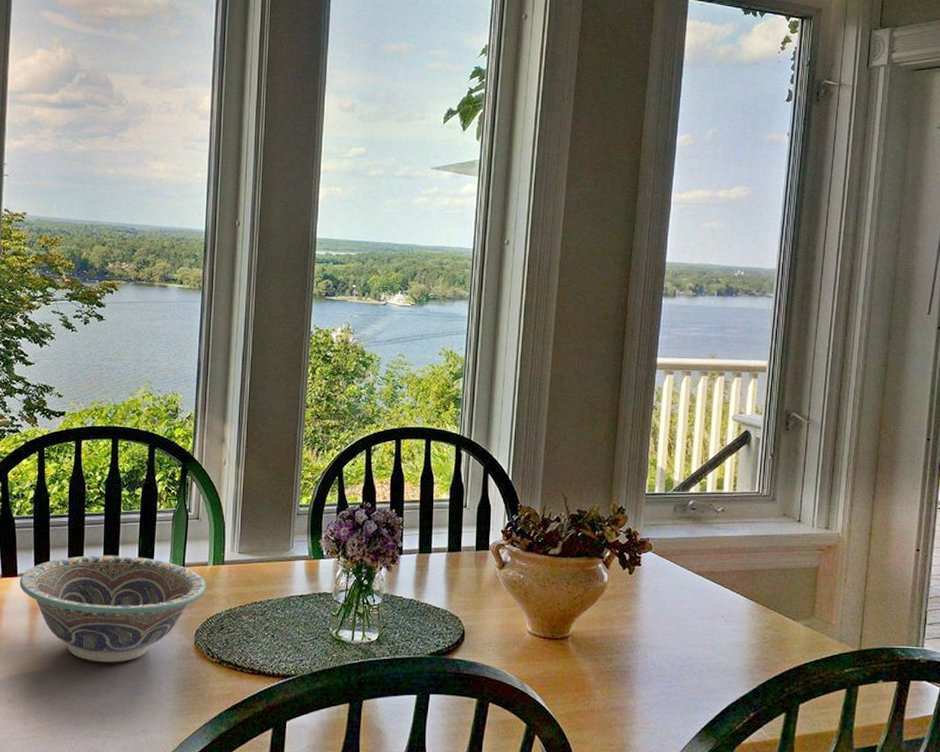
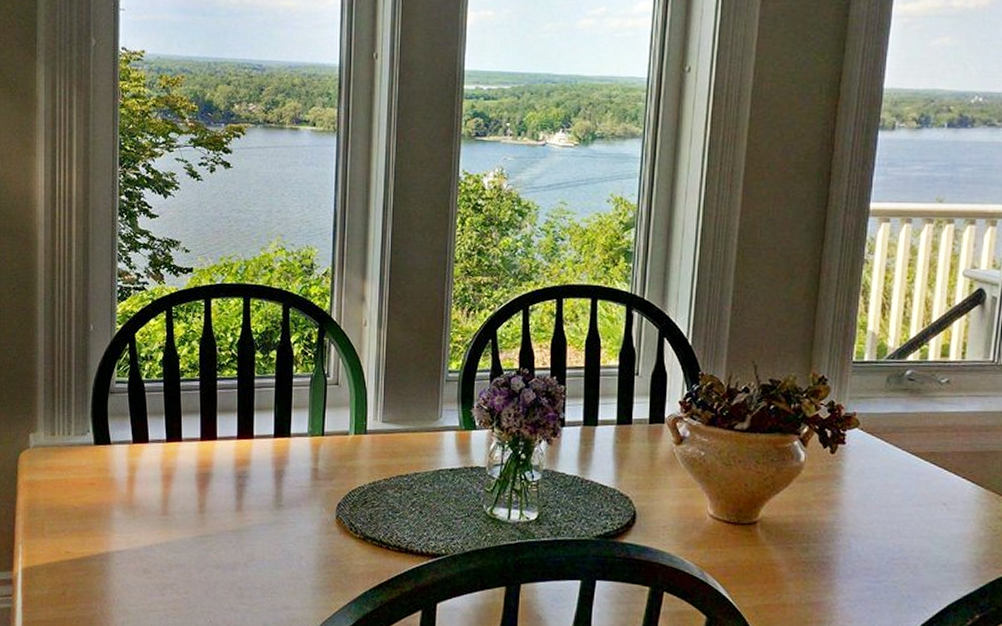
decorative bowl: present [19,555,207,663] -> none [151,421,348,535]

